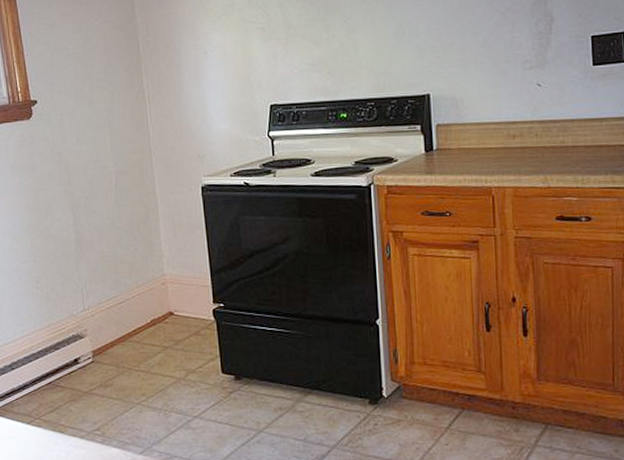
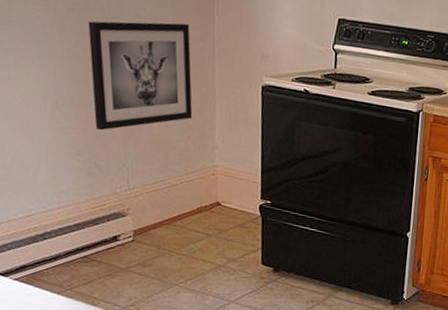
wall art: none [36,140,138,255] -> present [88,21,193,130]

